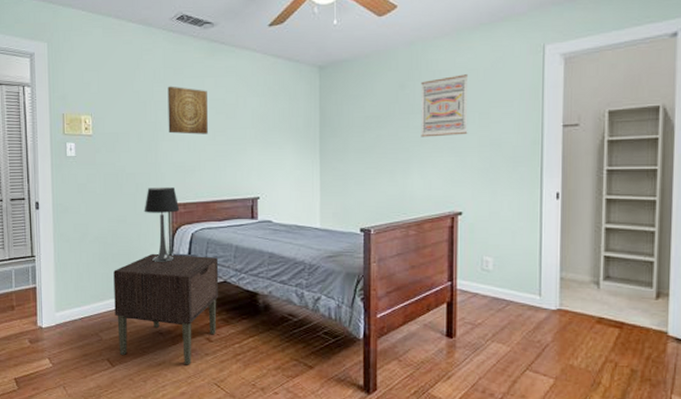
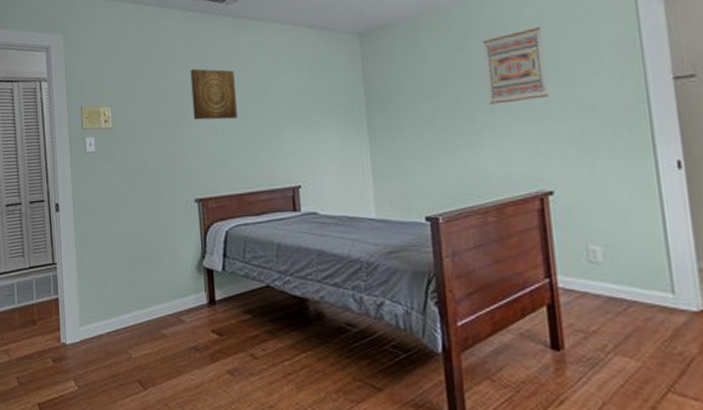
nightstand: present [113,253,219,365] -> none [141,254,262,388]
table lamp: present [144,187,180,262] -> none [171,180,211,266]

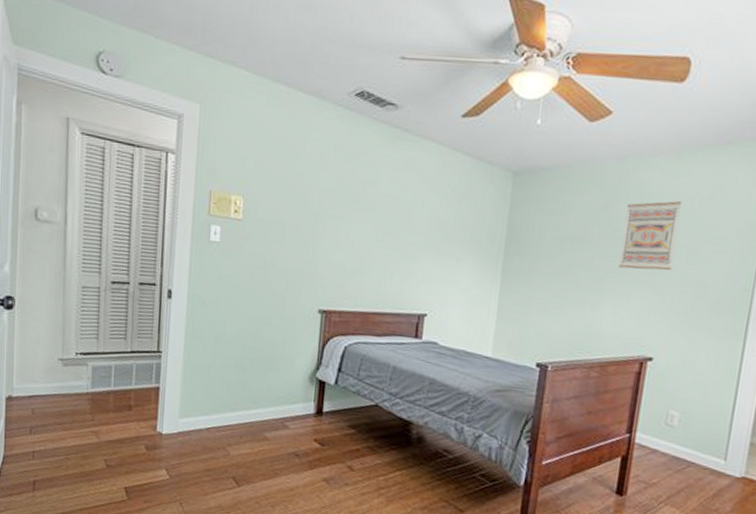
wall art: present [190,68,237,120] -> none [331,173,381,235]

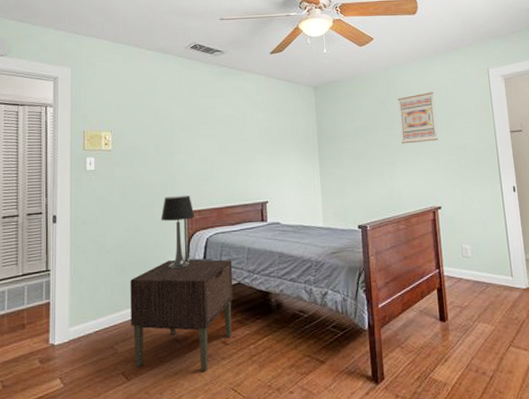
nightstand: none [246,364,371,494] -> present [130,258,234,372]
table lamp: none [293,288,335,376] -> present [161,196,195,268]

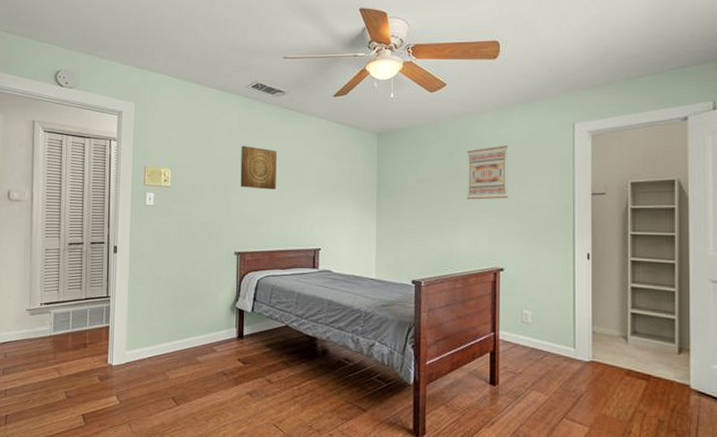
nightstand: present [130,258,234,372] -> none [182,297,281,406]
table lamp: present [161,196,195,268] -> none [214,236,248,306]
wall art: none [183,104,220,147] -> present [240,145,277,190]

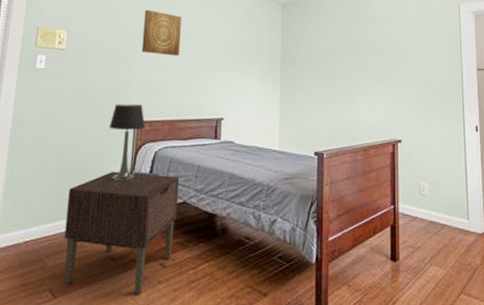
nightstand: none [182,297,281,406] -> present [64,171,179,295]
table lamp: none [214,236,248,306] -> present [109,104,146,181]
wall art: present [467,146,509,200] -> none [366,21,404,72]

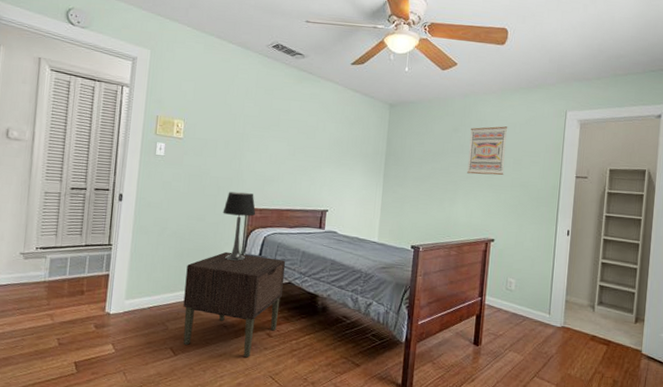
wall art: present [141,9,182,56] -> none [253,103,292,150]
wall art: none [366,21,404,72] -> present [467,126,508,176]

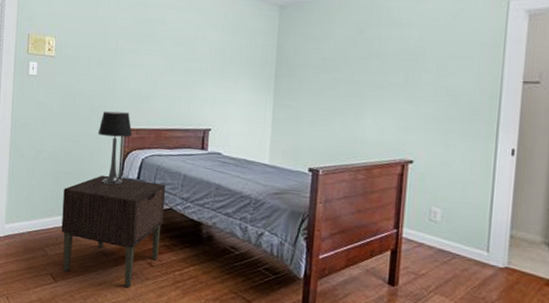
wall art: present [467,126,508,176] -> none [376,23,429,84]

